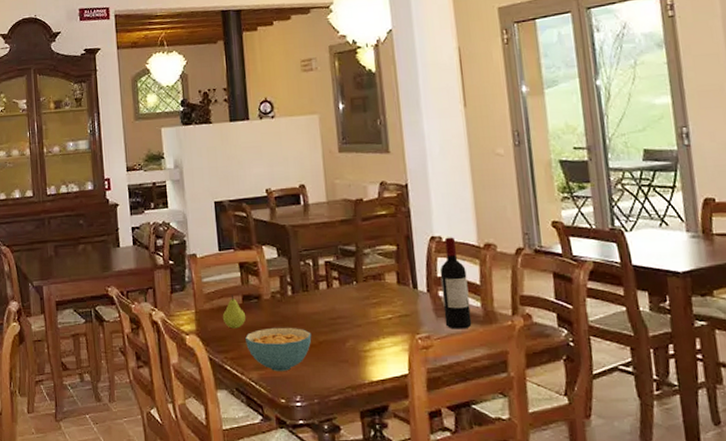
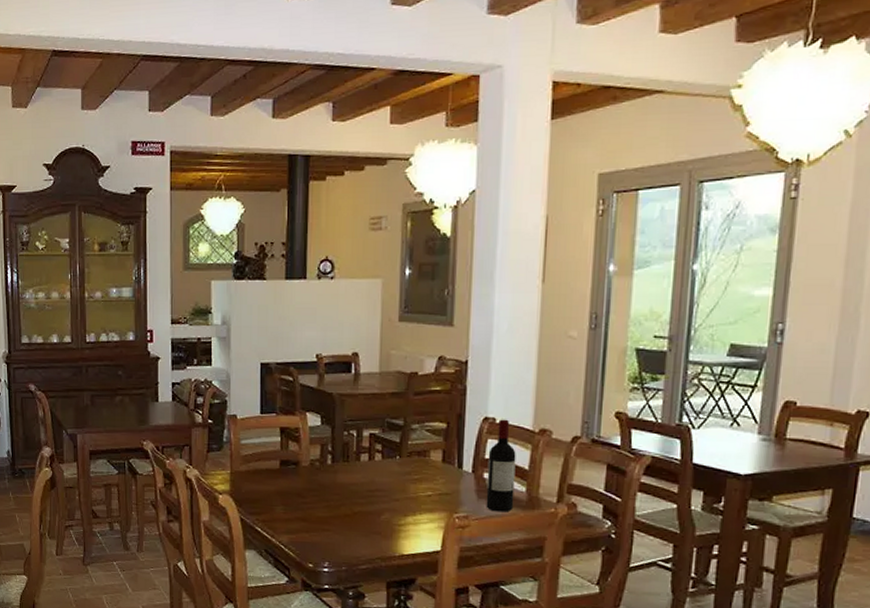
fruit: present [222,295,246,329] -> none [257,459,282,492]
cereal bowl: present [245,327,312,371] -> none [279,494,347,537]

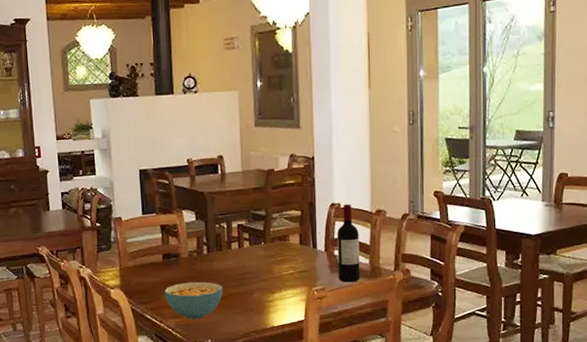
cereal bowl: none [279,494,347,537] -> present [164,281,223,319]

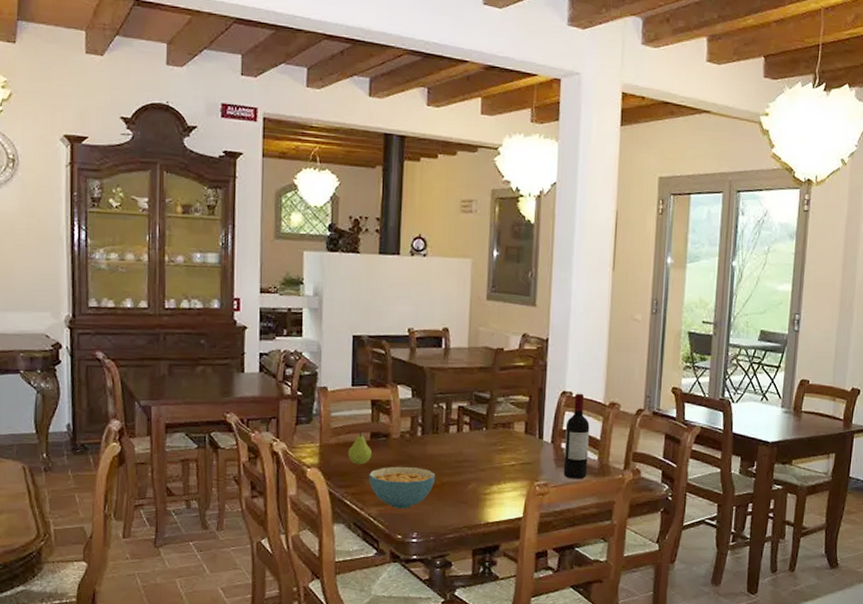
fruit: none [144,254,166,283] -> present [347,431,373,465]

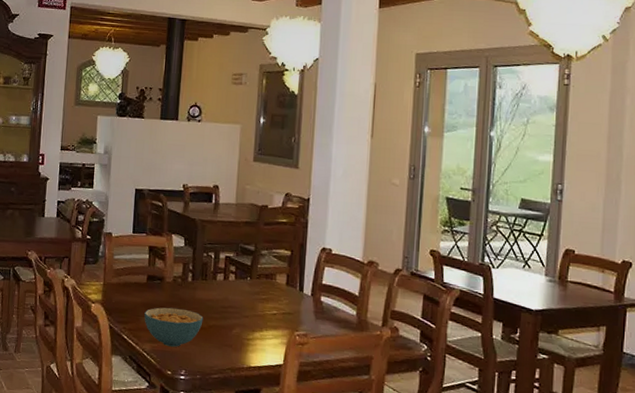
fruit: present [347,431,373,465] -> none [126,273,148,304]
wine bottle: present [563,393,590,479] -> none [322,250,349,333]

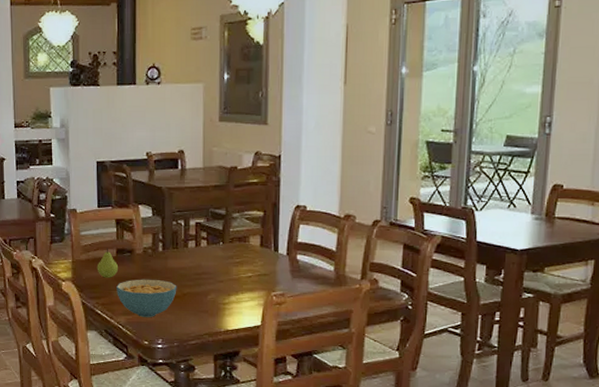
fruit: none [126,273,148,304] -> present [97,248,119,278]

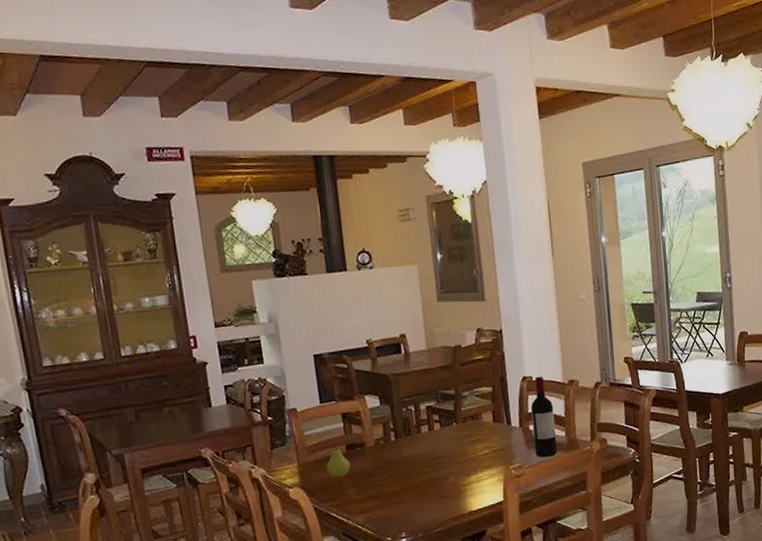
cereal bowl: present [117,279,177,317] -> none [350,470,415,513]
wine bottle: none [299,206,325,289] -> present [530,376,558,458]

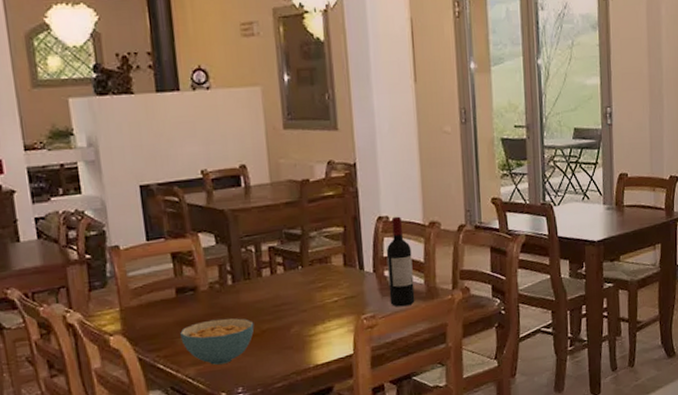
fruit: present [326,445,351,478] -> none [152,288,181,325]
cereal bowl: none [350,470,415,513] -> present [180,318,254,365]

